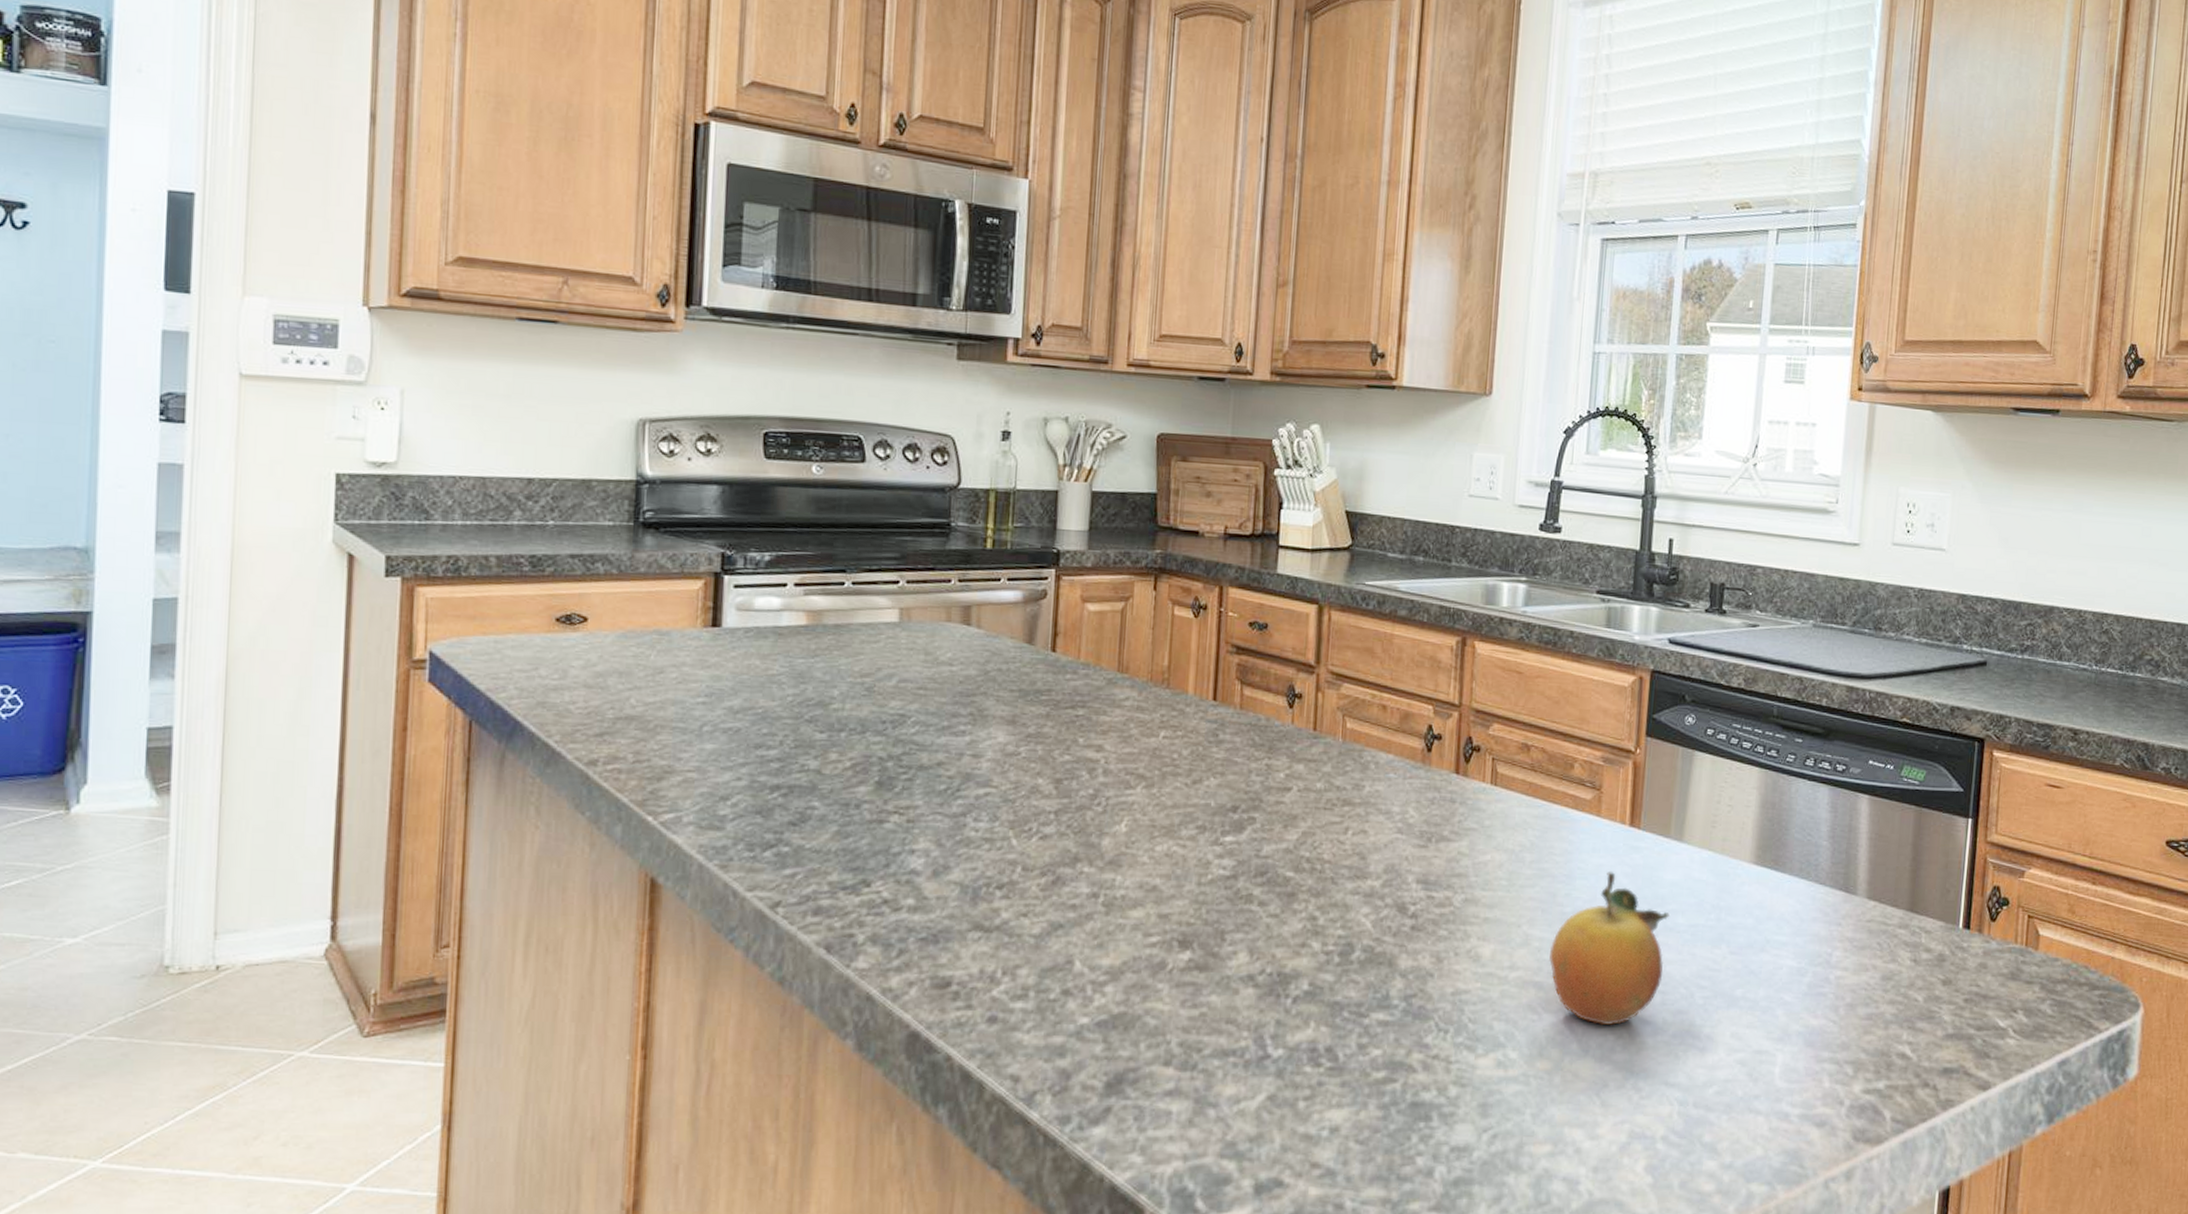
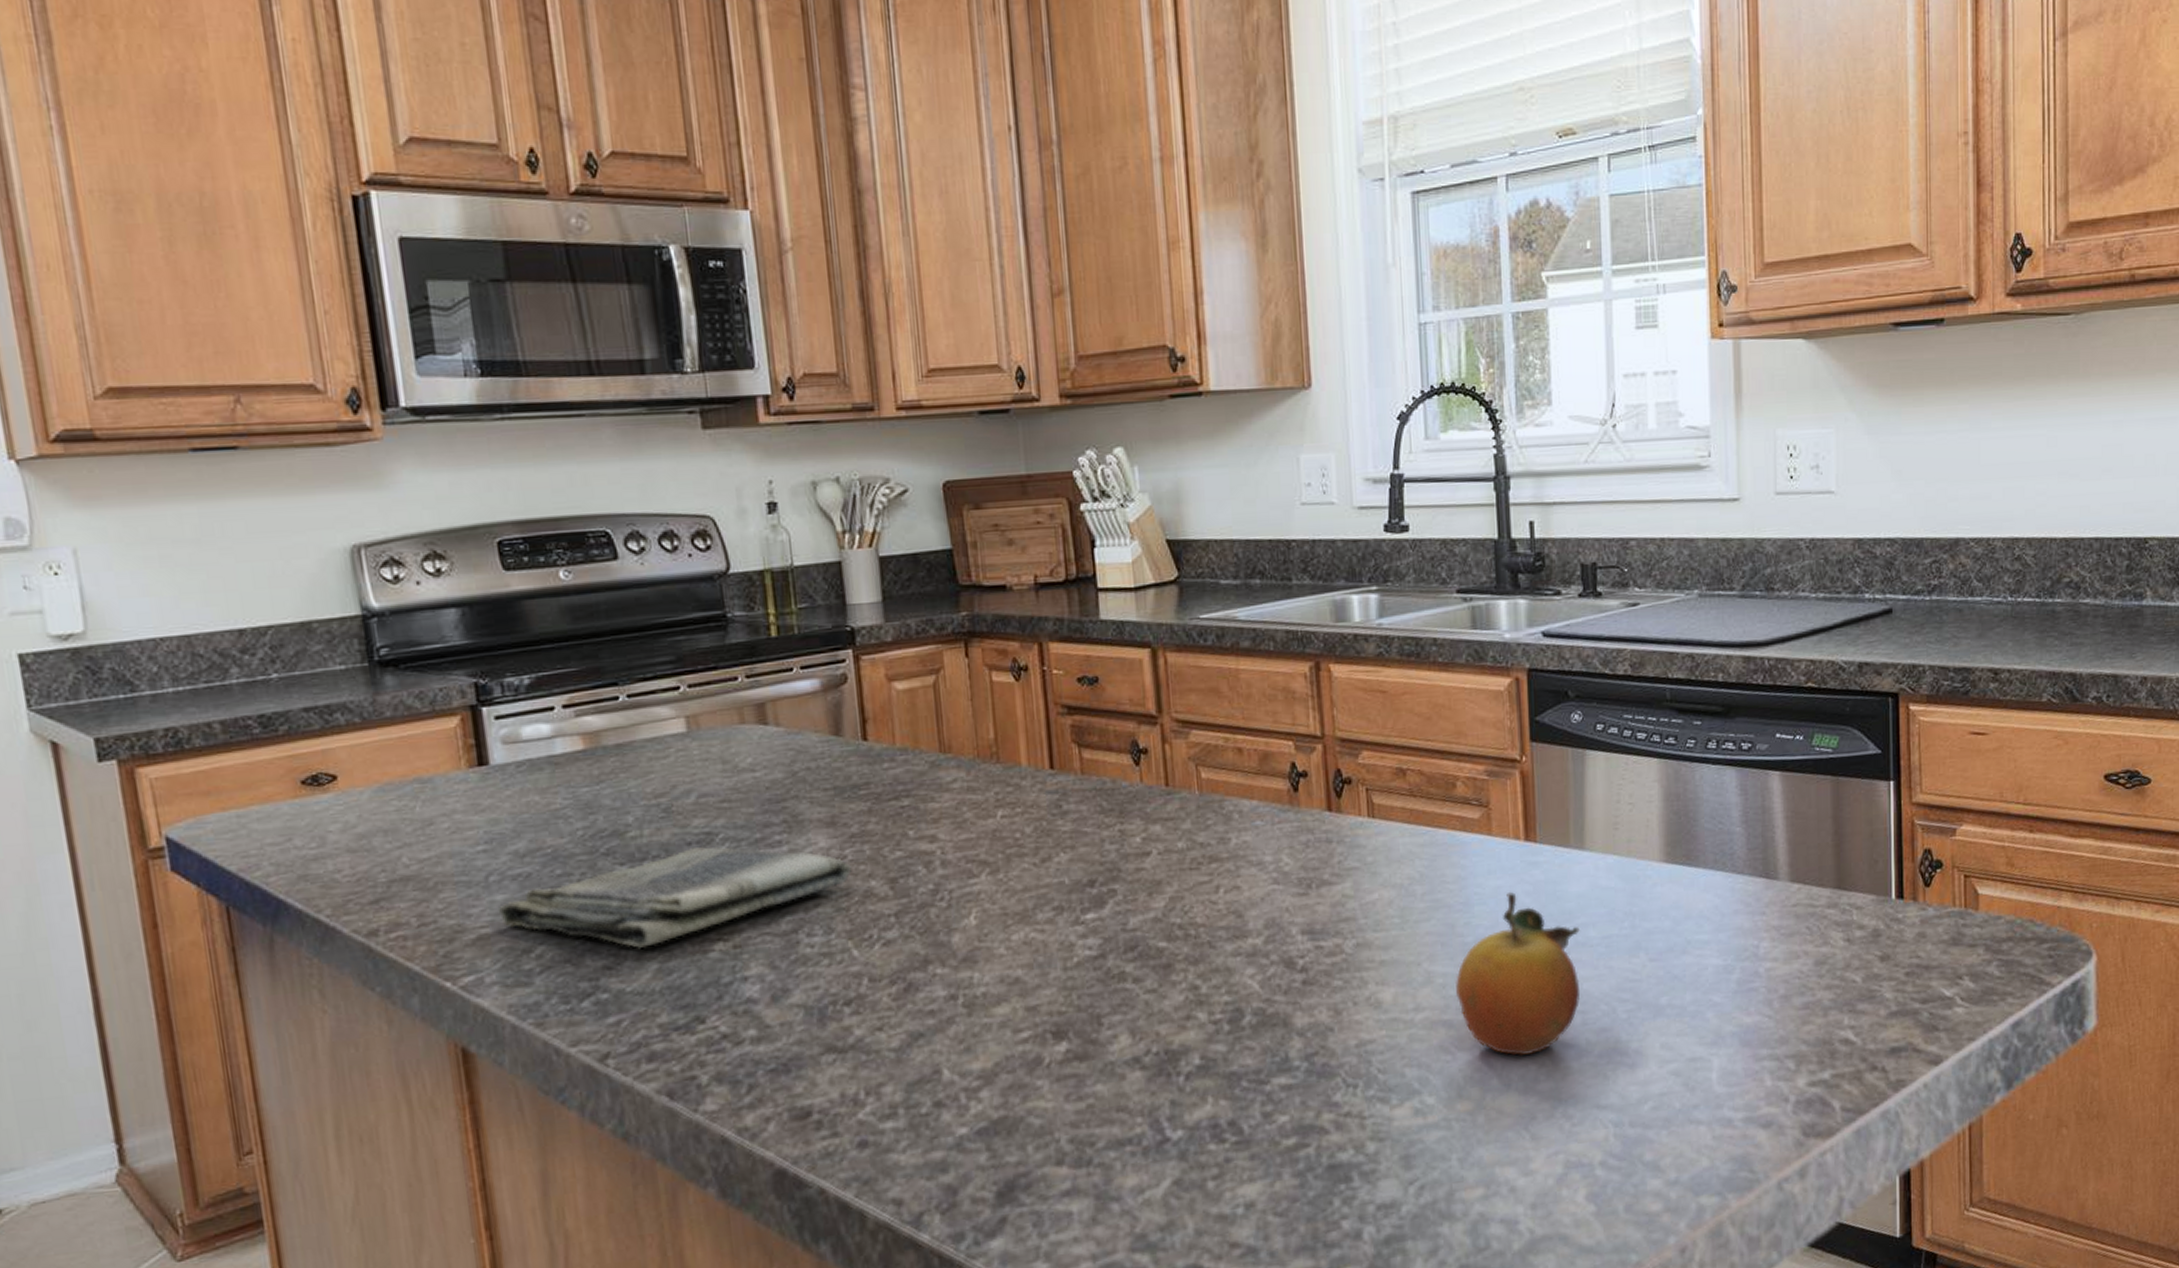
dish towel: none [705,725,1023,811] -> present [498,846,852,950]

